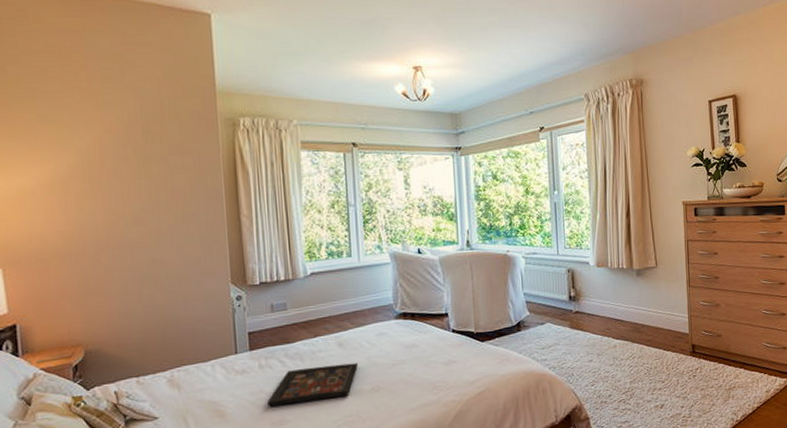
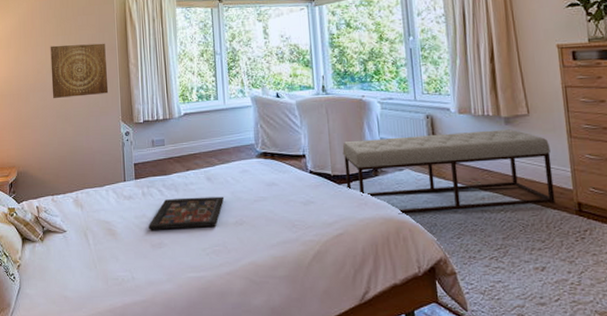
wall art: none [129,190,214,258] -> present [50,43,109,98]
bench: none [486,281,675,367] -> present [342,129,556,214]

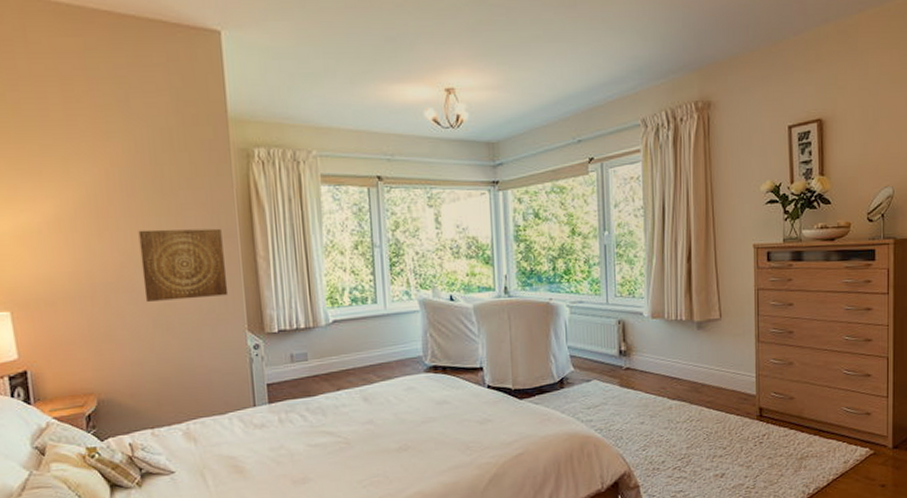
decorative tray: present [149,196,225,230] -> none [288,419,385,464]
bench: present [342,129,556,214] -> none [525,334,739,429]

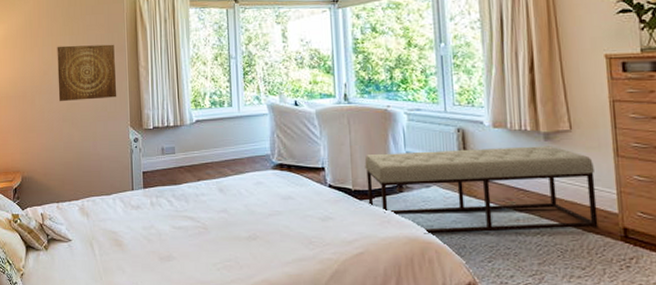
bench: none [525,334,739,429] -> present [364,146,598,234]

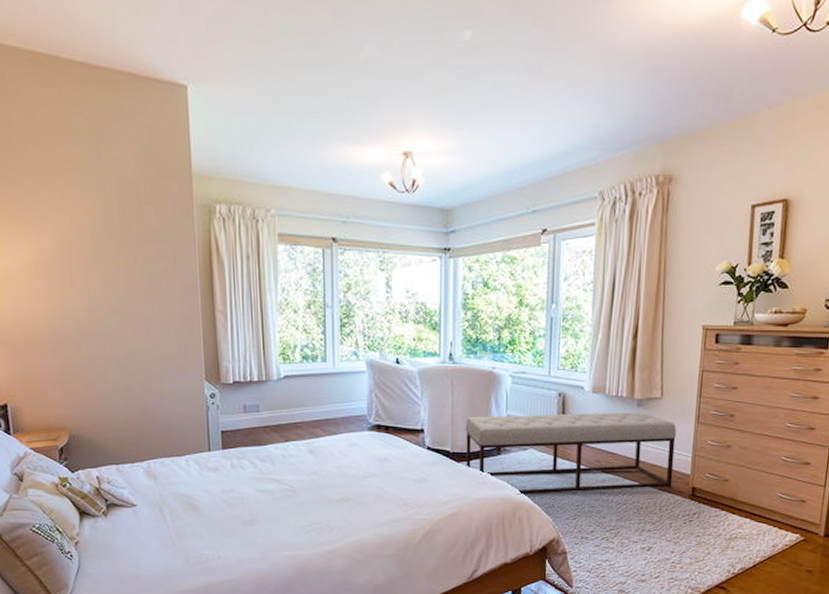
wall art: present [57,44,117,101] -> none [107,279,188,347]

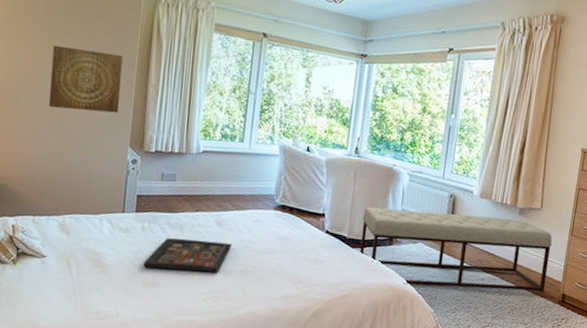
wall art: none [107,279,188,347] -> present [48,45,123,113]
decorative tray: none [238,471,329,506] -> present [143,238,233,272]

